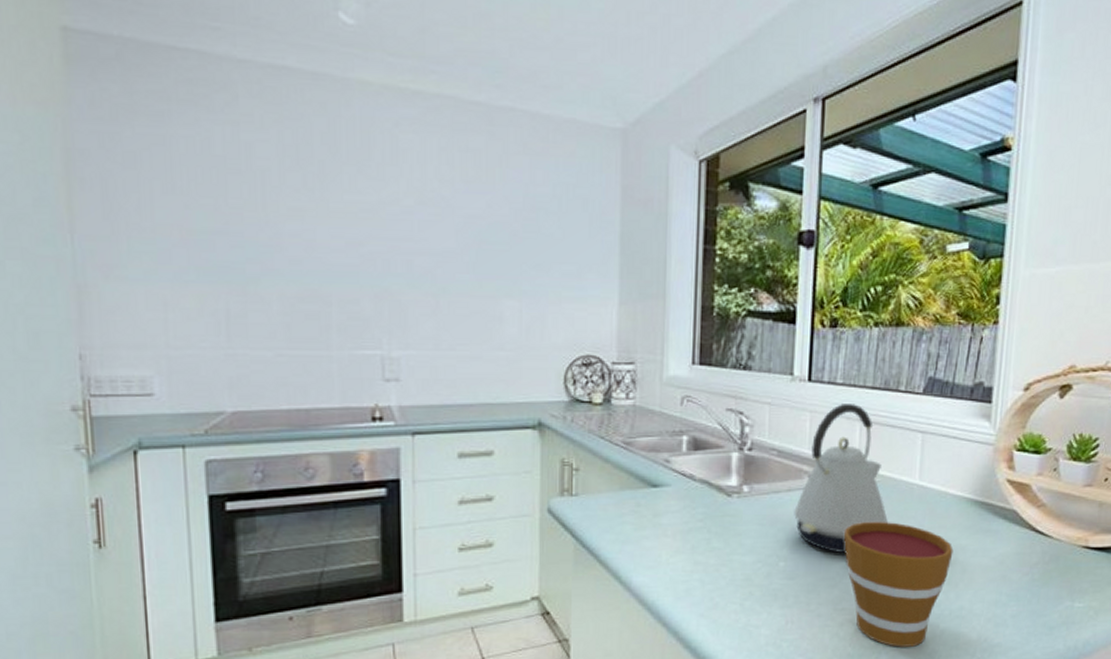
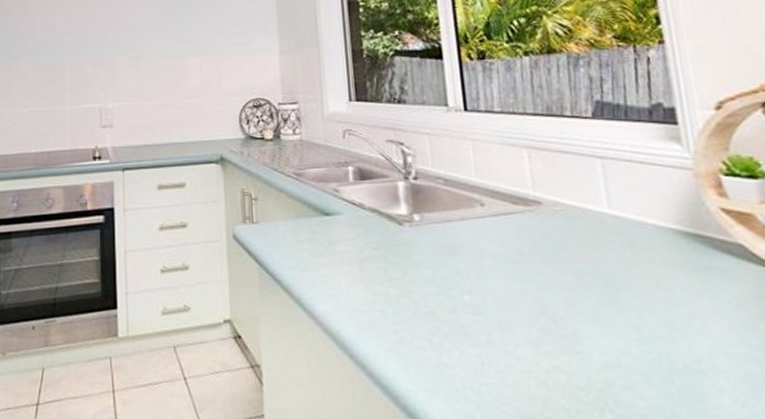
kettle: present [794,404,888,554] -> none [471,131,581,289]
cup: present [843,521,953,647] -> none [530,253,672,406]

